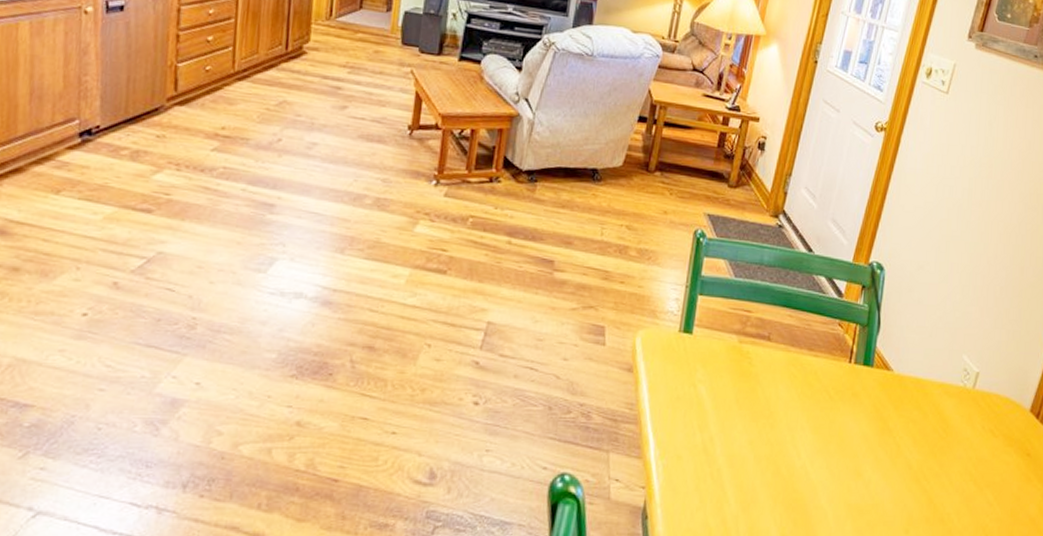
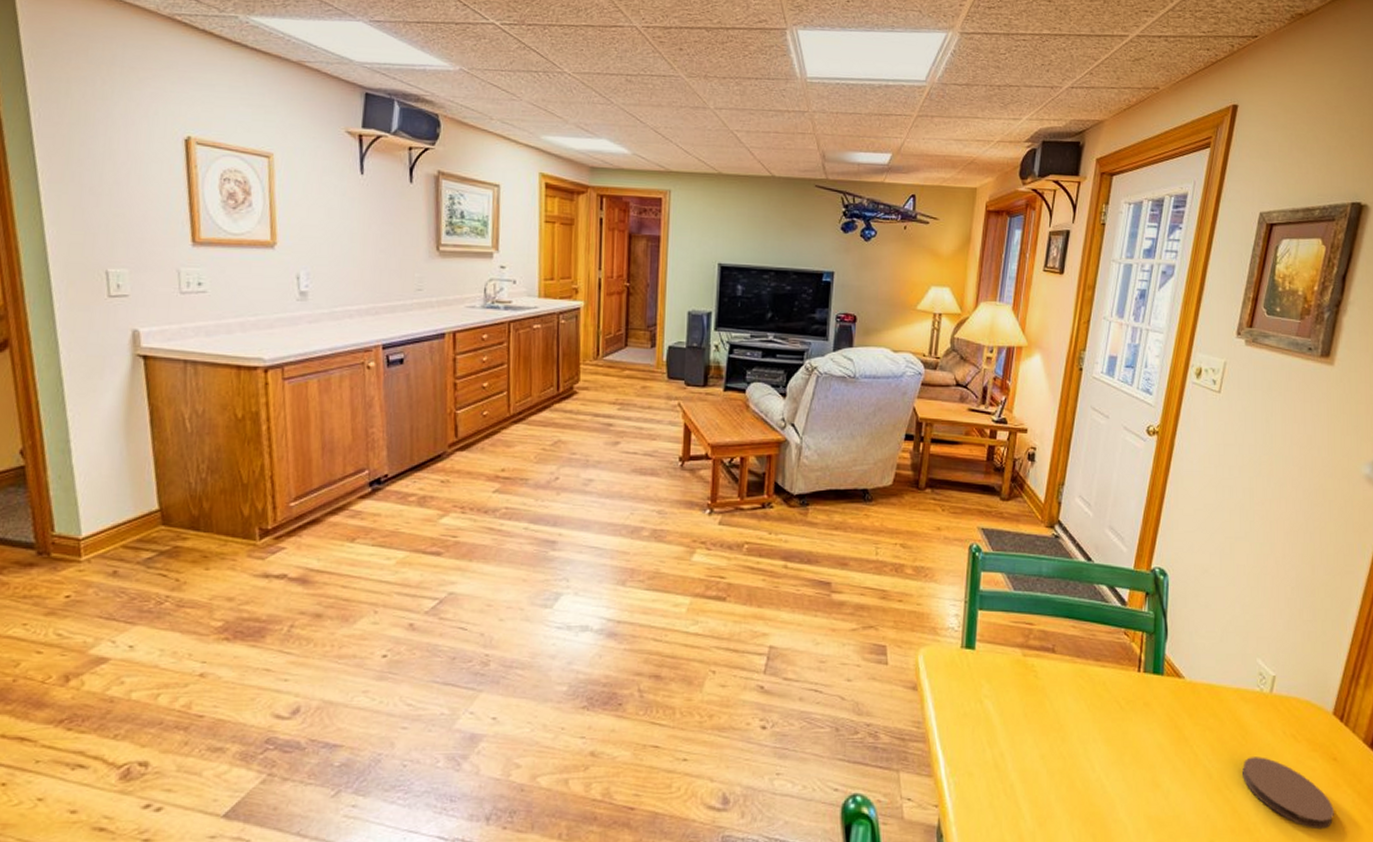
coaster: none [940,450,1024,522] -> present [1241,757,1334,830]

